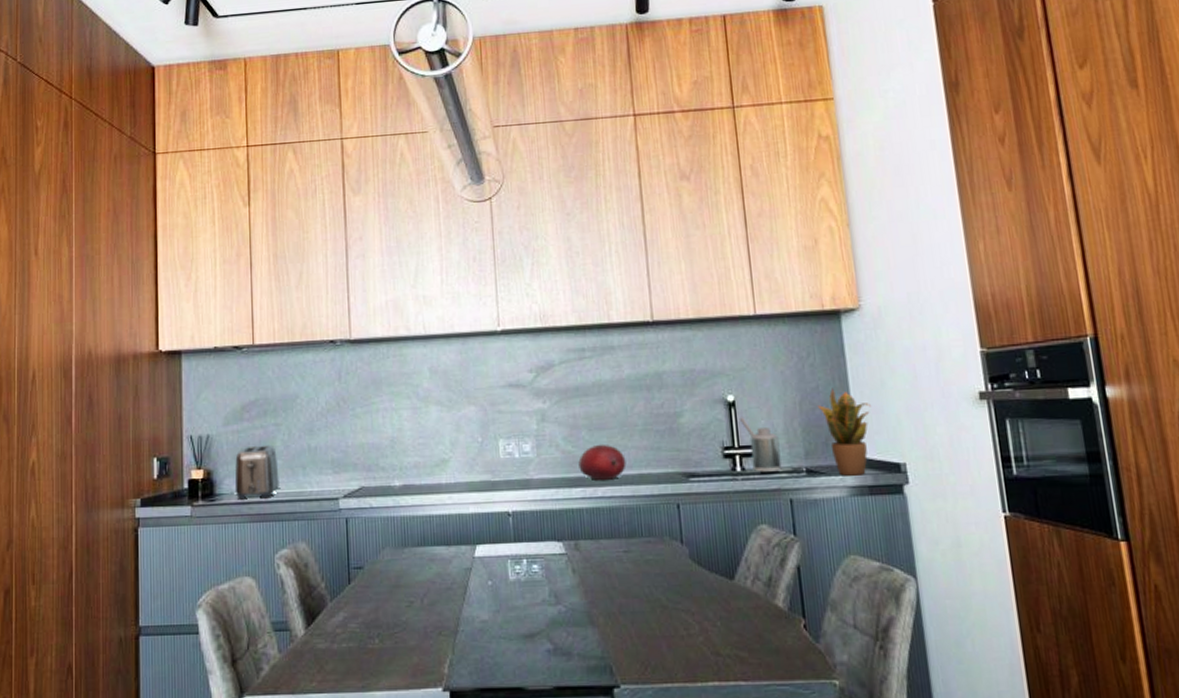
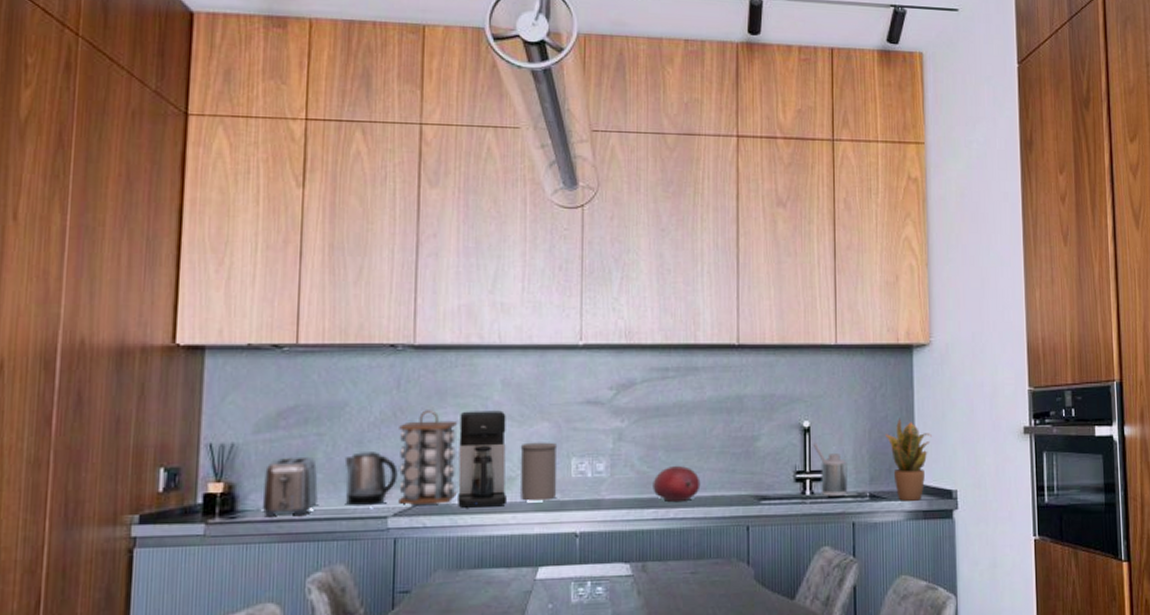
kettle: none [299,439,345,489] -> present [344,452,398,507]
spice rack: none [343,398,397,487] -> present [398,410,456,505]
coffee maker: none [394,397,442,489] -> present [458,410,506,508]
canister: none [450,425,487,482] -> present [520,442,558,501]

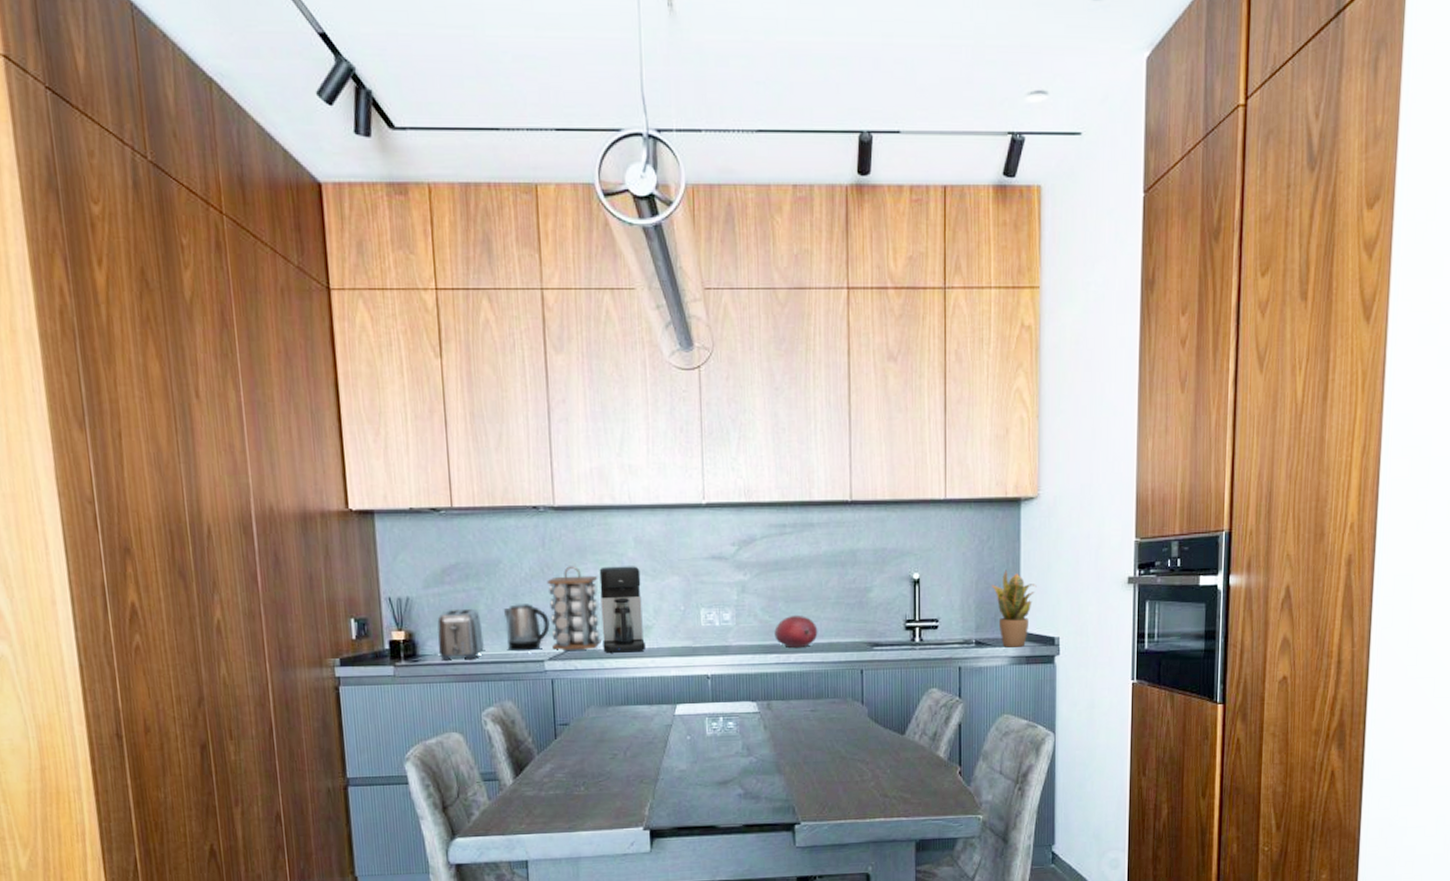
canister: present [520,442,558,501] -> none [654,594,688,647]
soap dispenser: present [813,442,848,496] -> none [923,593,955,643]

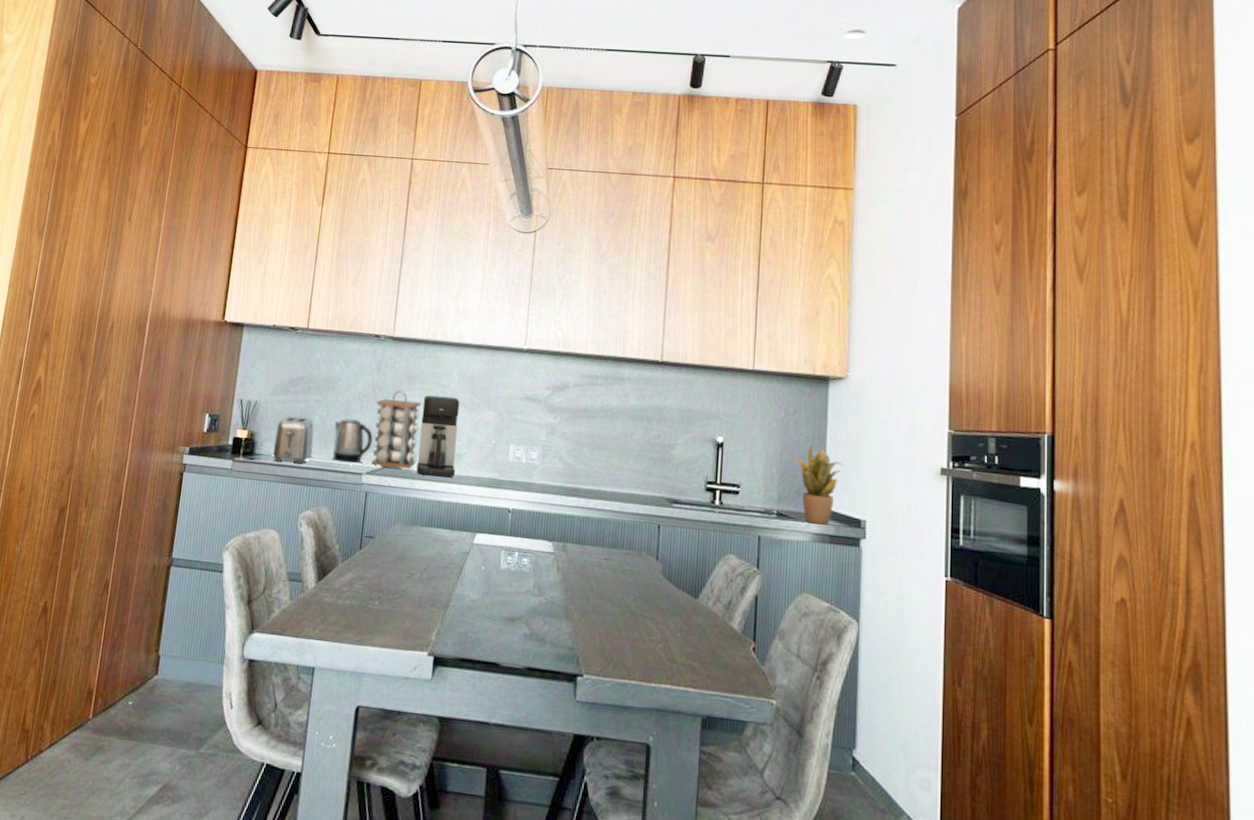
fruit: present [774,614,818,649] -> none [577,462,619,495]

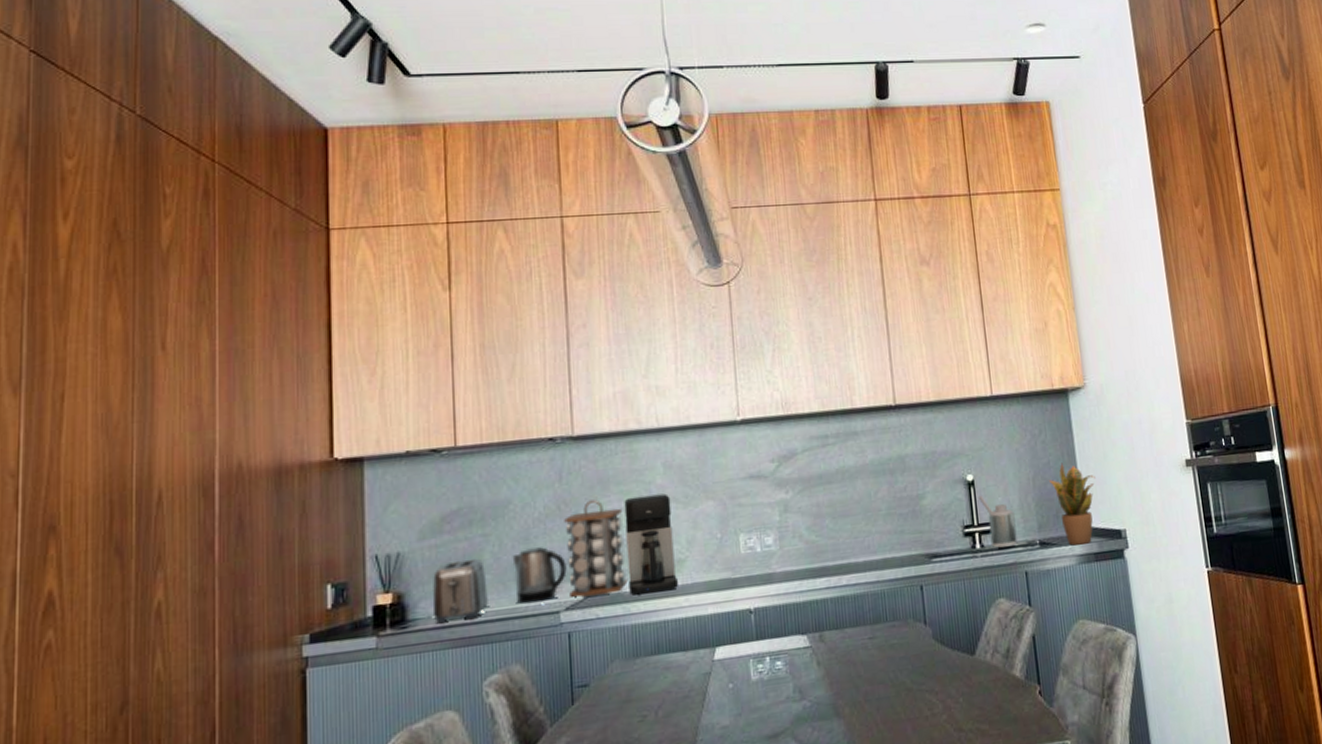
soap dispenser: none [725,457,757,510] -> present [979,495,1018,548]

